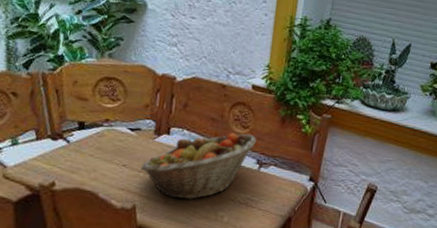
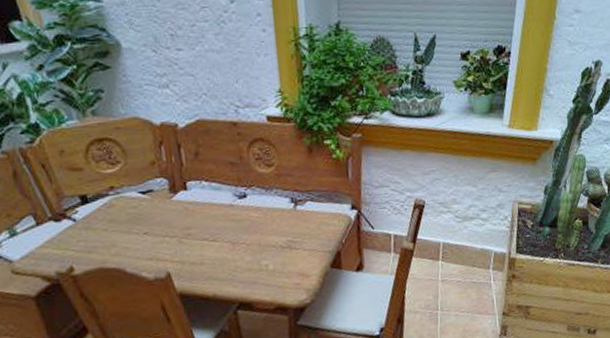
fruit basket: present [140,133,257,200] -> none [164,171,286,258]

